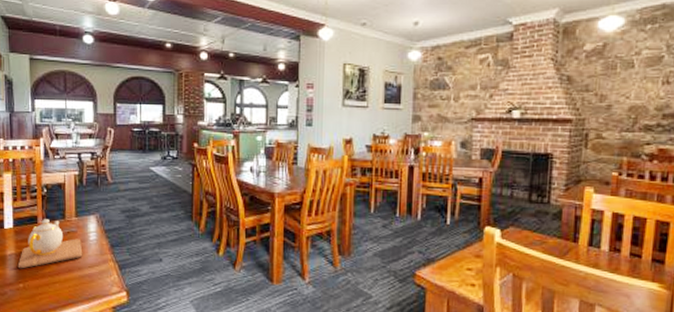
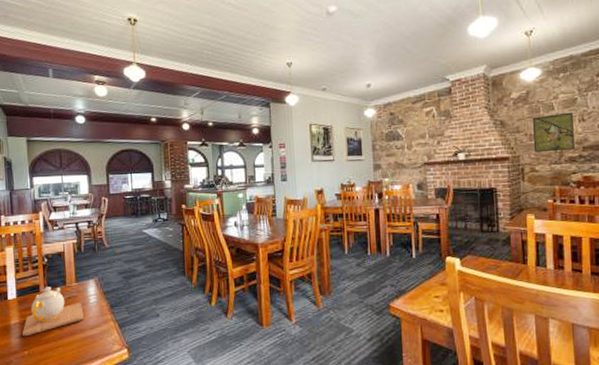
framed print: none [604,72,656,117] -> present [532,112,575,153]

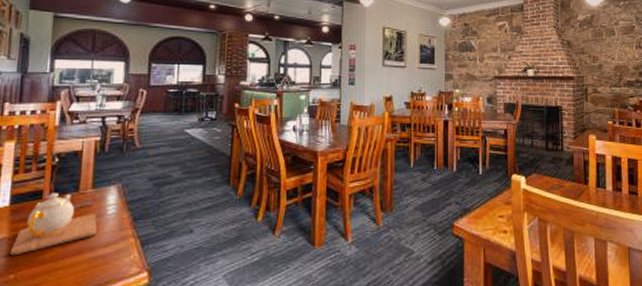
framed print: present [532,112,575,153] -> none [595,38,632,75]

